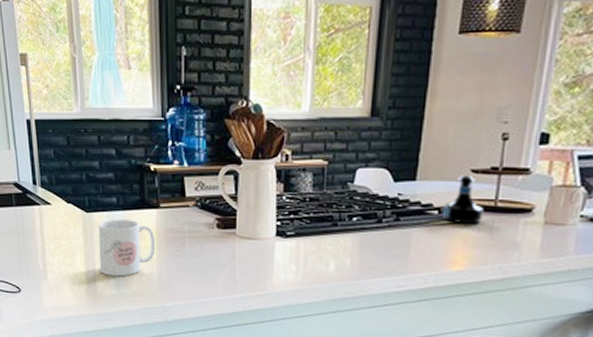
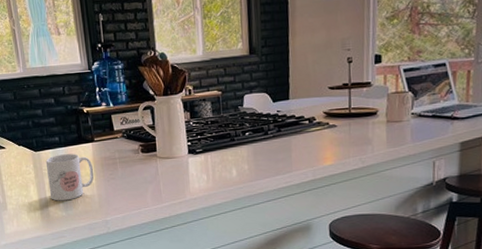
tequila bottle: present [442,175,484,224] -> none [311,91,342,129]

